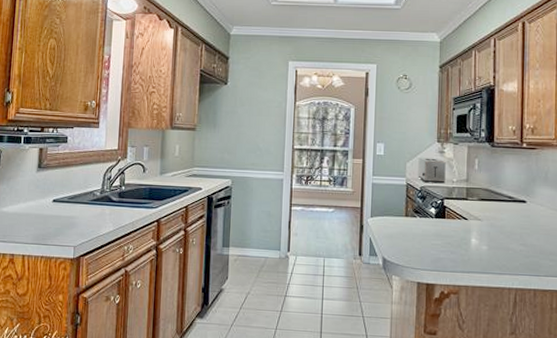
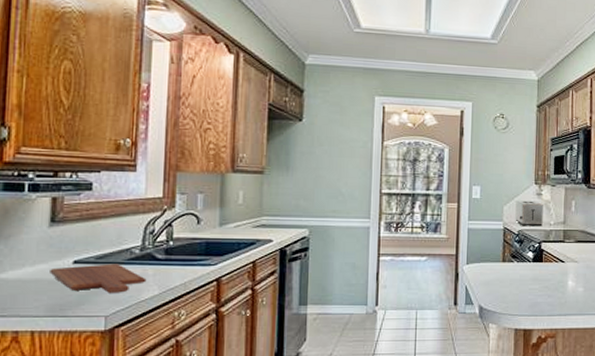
cutting board: none [36,203,105,229] -> present [50,264,147,294]

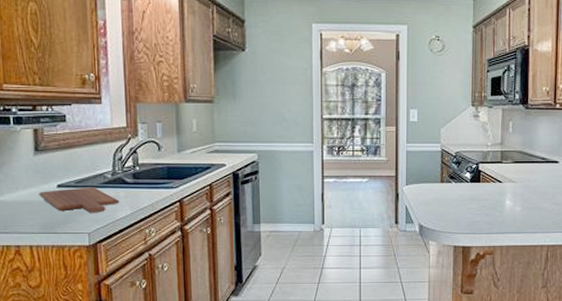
toaster: present [515,200,543,227] -> none [452,122,481,148]

